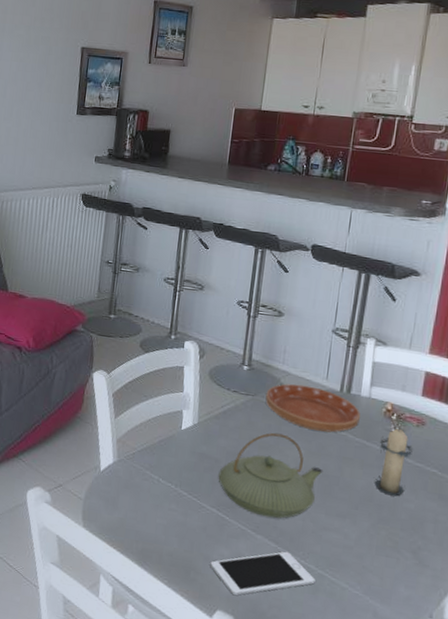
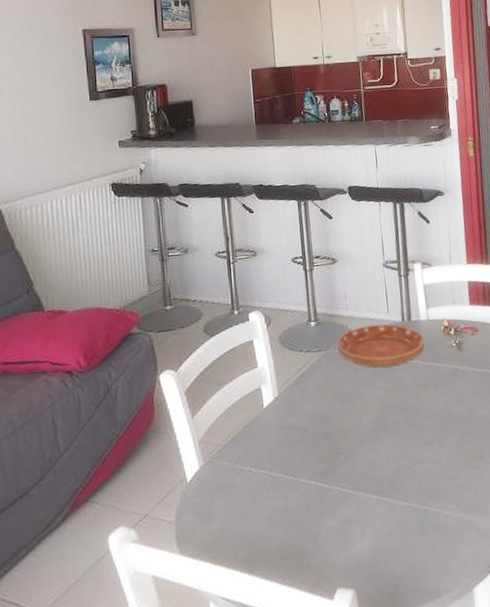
cell phone: present [210,551,316,596] -> none [320,498,421,566]
teapot: present [218,432,323,519] -> none [309,380,404,472]
candle: present [374,425,413,497] -> none [446,338,476,409]

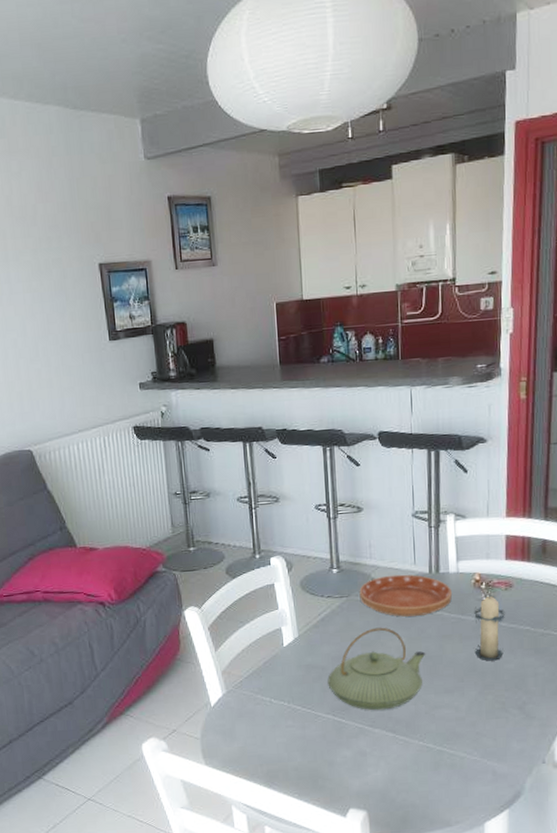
teapot: none [309,380,404,472] -> present [327,627,426,711]
candle: none [446,338,476,409] -> present [474,593,505,661]

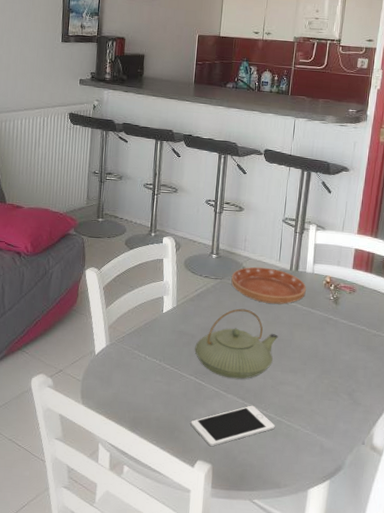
cell phone: none [335,737,436,791] -> present [191,405,275,447]
candle: present [474,593,505,661] -> none [318,294,347,351]

